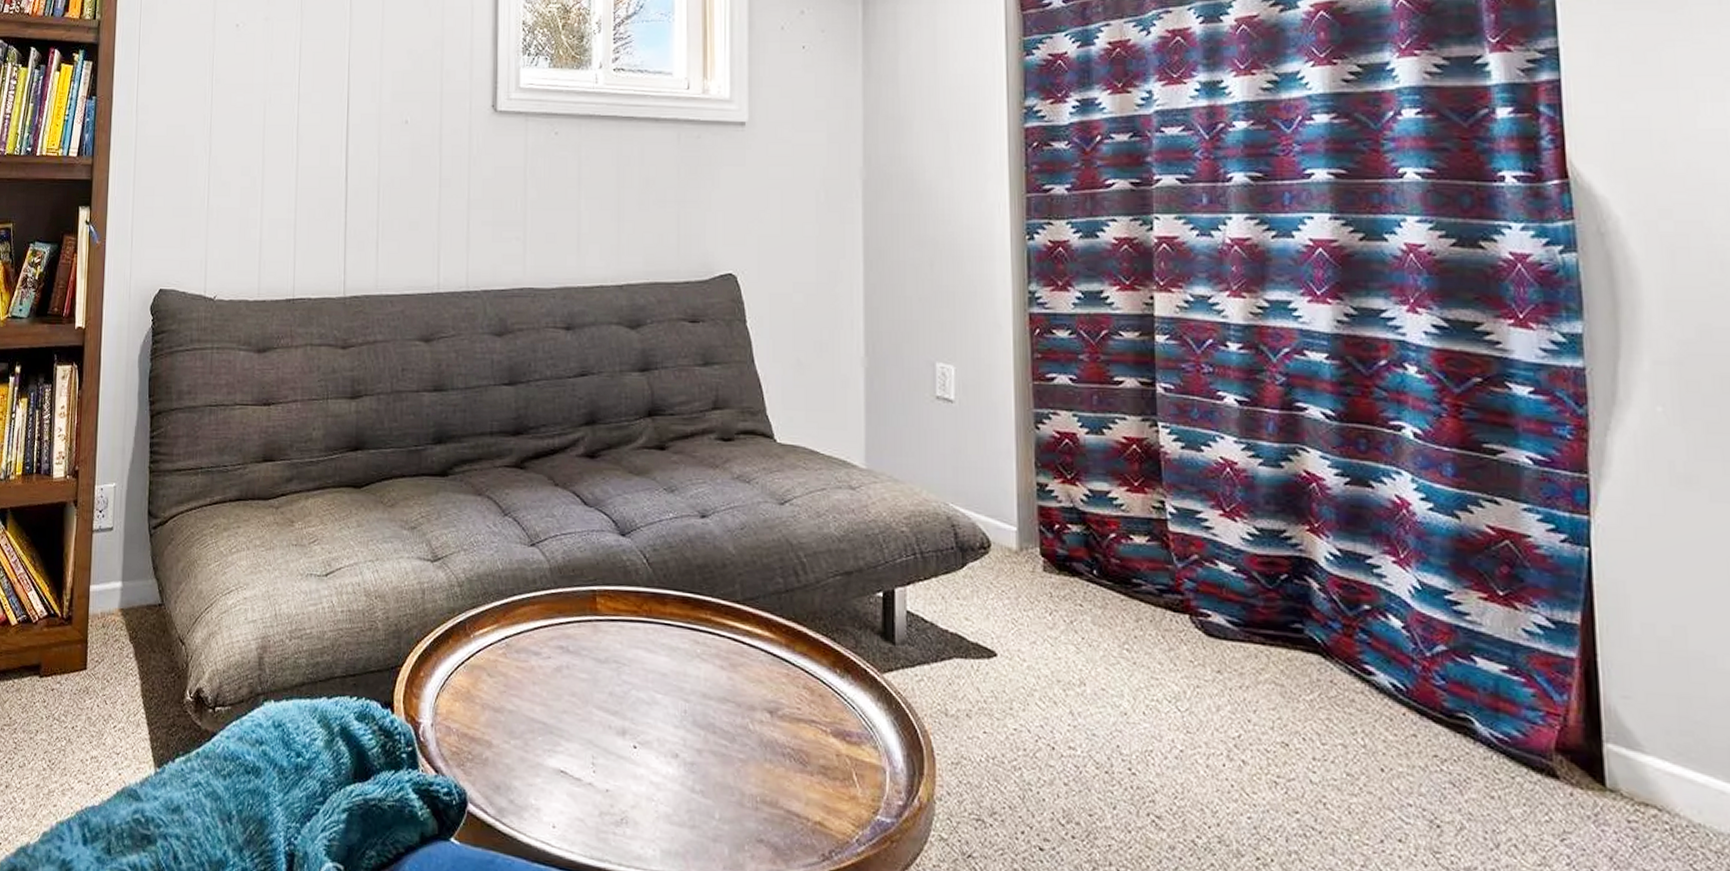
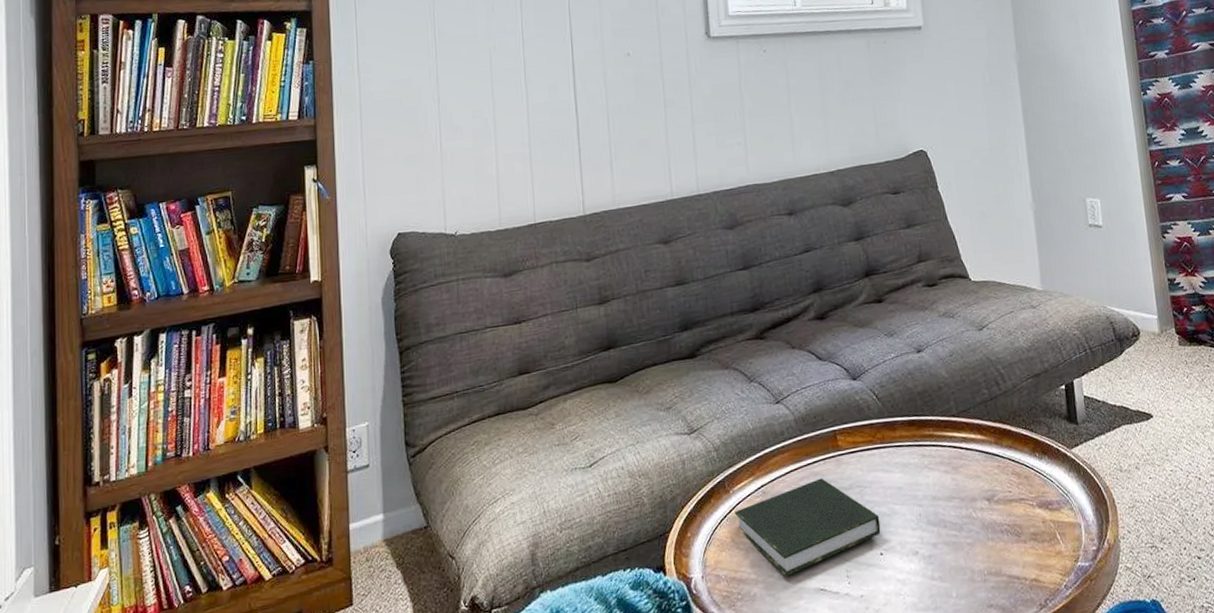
book: none [472,642,637,747] -> present [734,478,881,577]

